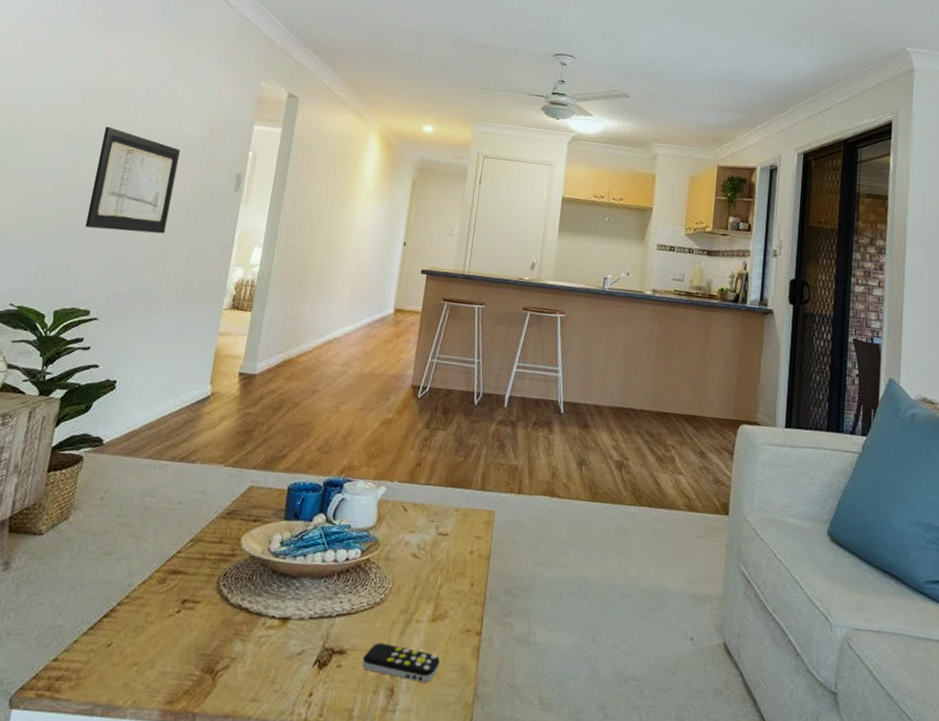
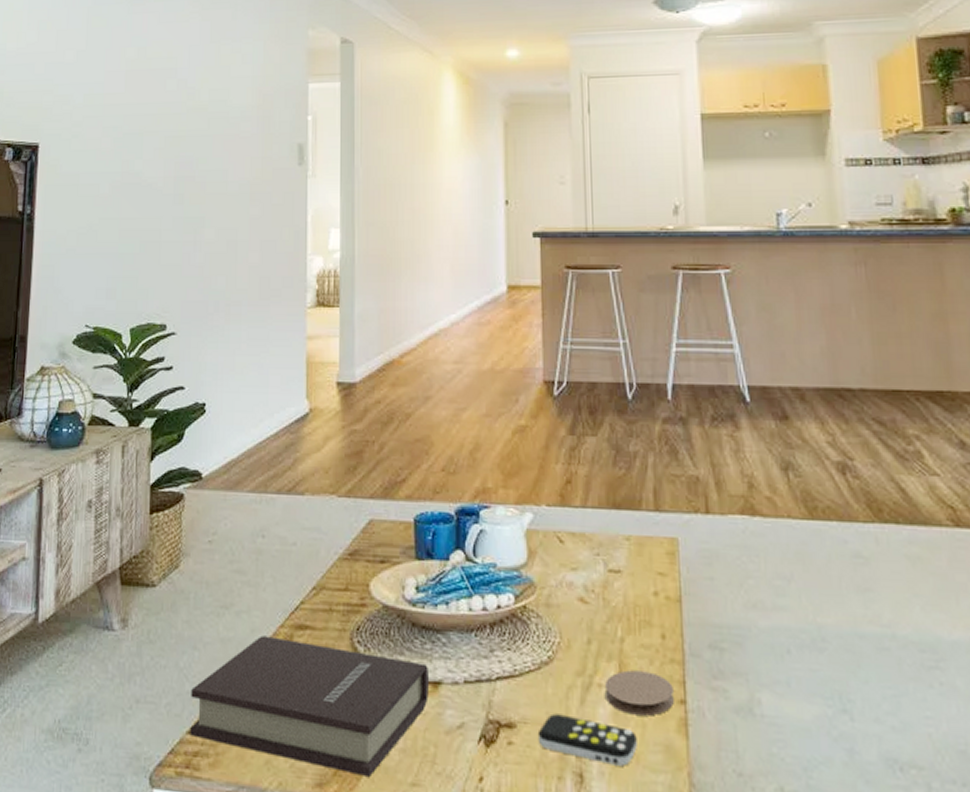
book: none [55,578,281,694] -> present [190,635,430,777]
wall art: present [85,126,181,234] -> none [147,111,233,230]
coaster: none [421,609,474,644] -> present [605,670,674,716]

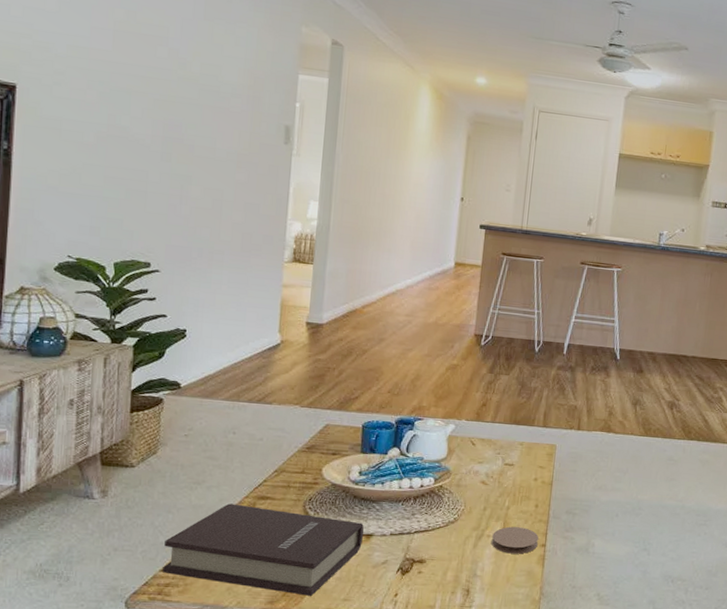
remote control: present [537,713,637,766] -> none [440,553,510,584]

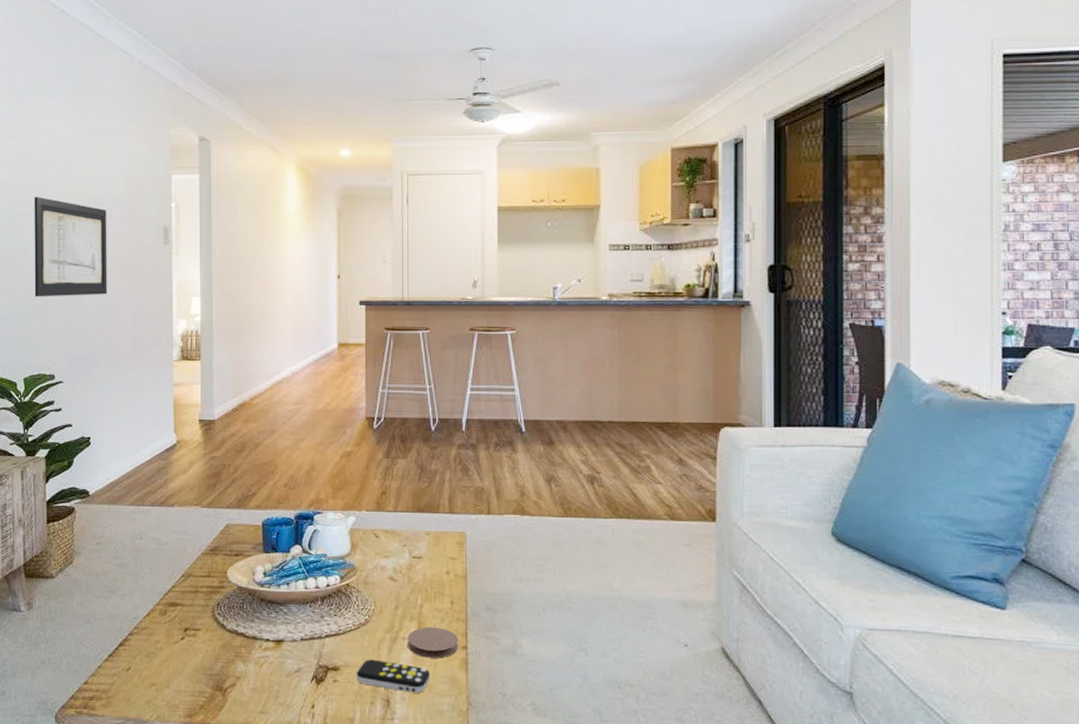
wall art: none [133,73,224,187] -> present [34,196,107,298]
book: present [163,503,364,596] -> none [86,611,275,708]
remote control: none [440,553,510,584] -> present [356,659,430,693]

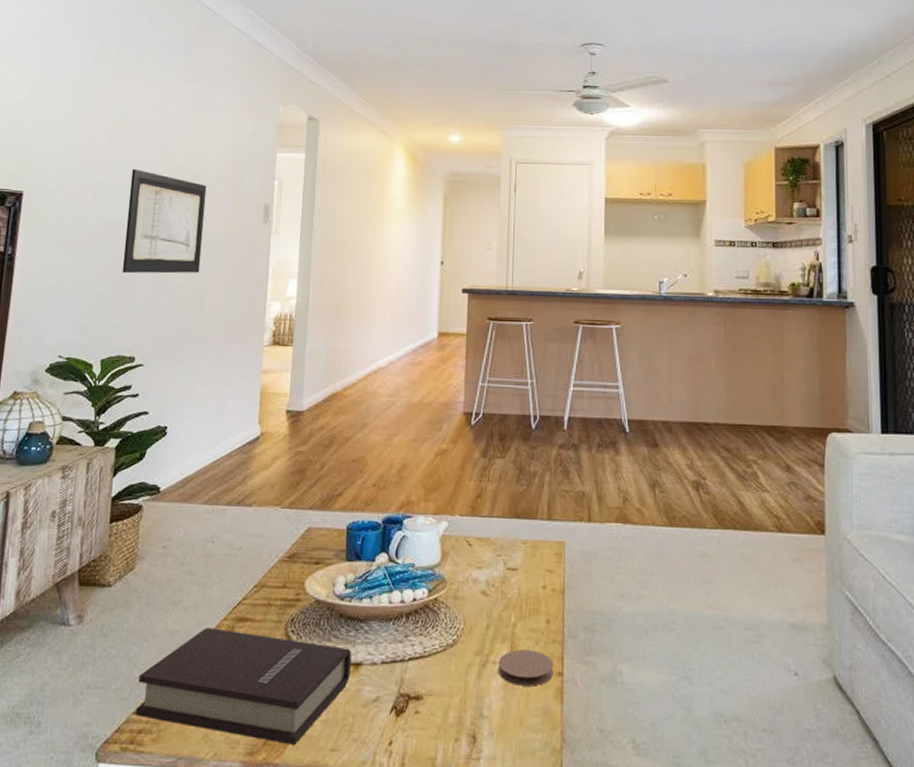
book: none [86,611,275,708] -> present [136,627,352,745]
remote control: present [356,659,430,693] -> none [440,687,522,728]

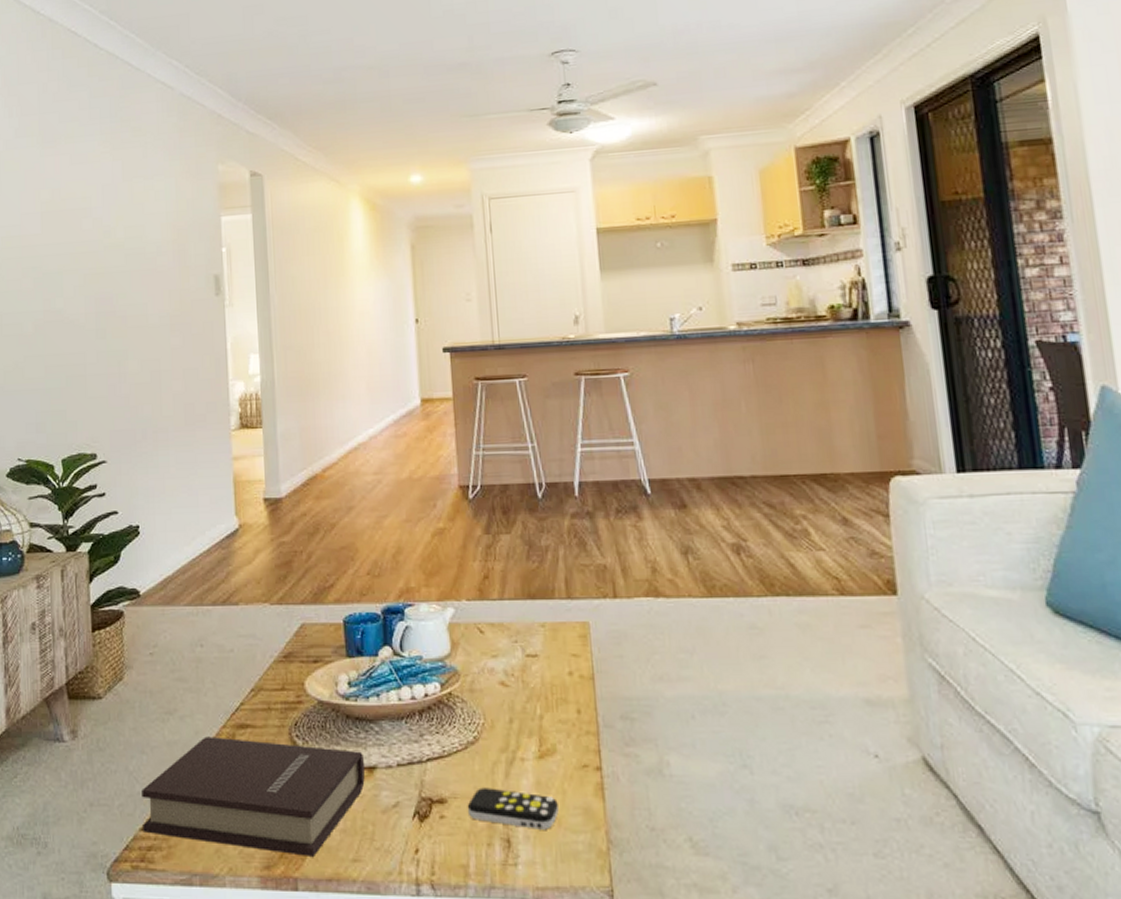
wall art: present [122,168,207,274] -> none [69,250,154,365]
remote control: none [440,687,522,728] -> present [467,788,559,830]
coaster: present [498,649,553,687] -> none [527,744,591,783]

